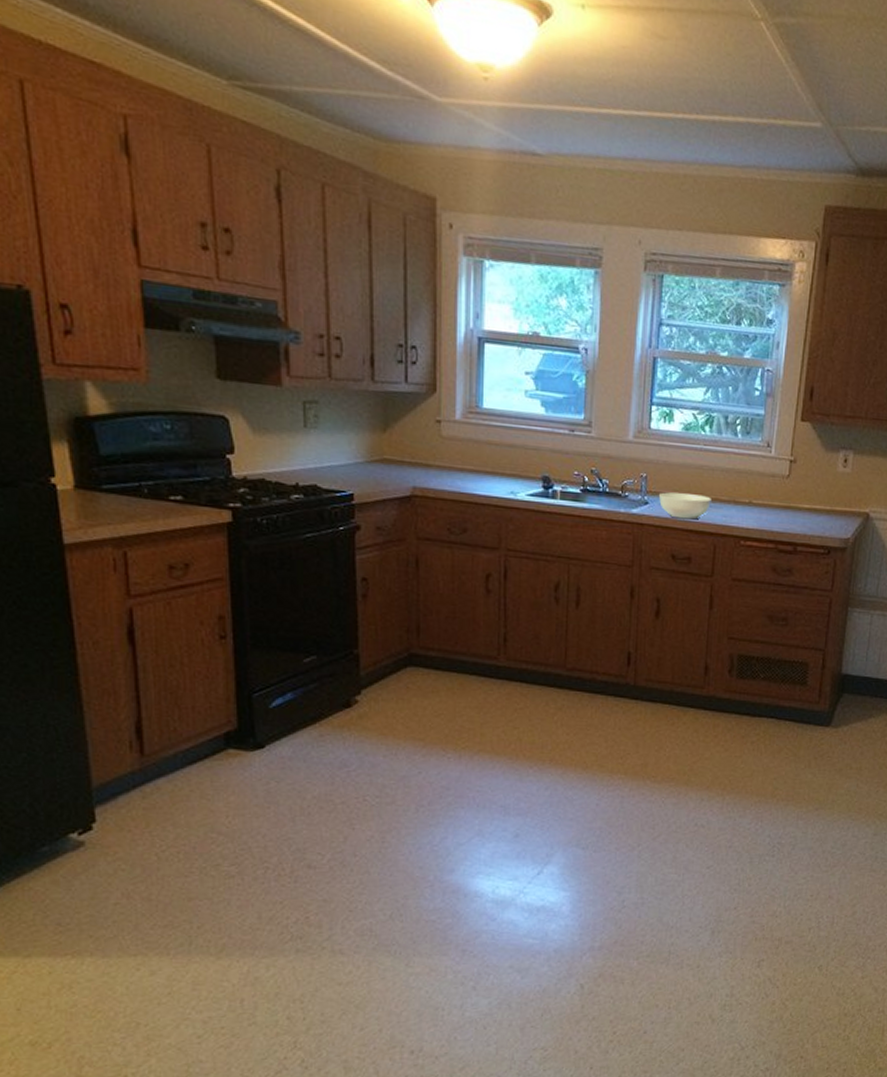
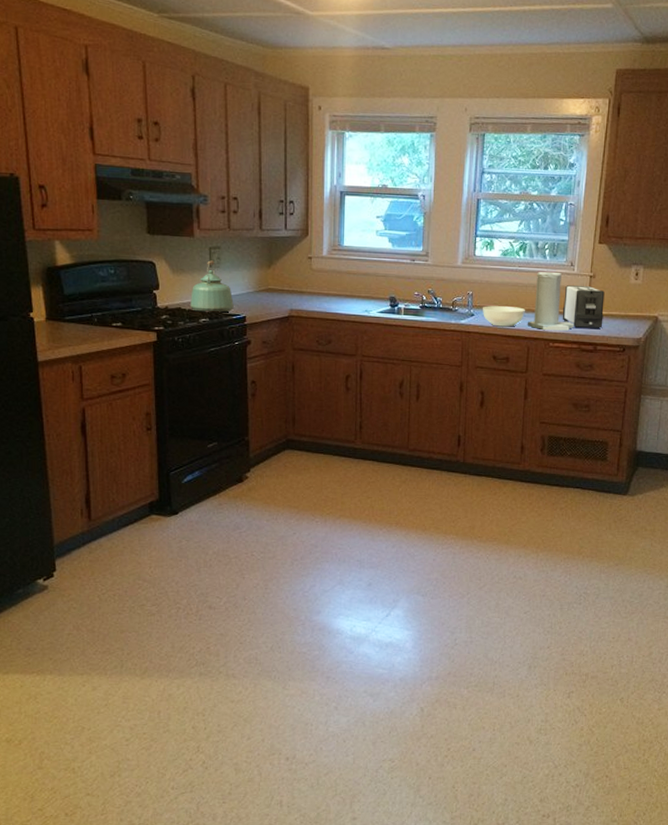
kettle: none [278,418,337,489] -> present [190,260,234,314]
paper towel: none [713,453,771,527] -> present [527,272,574,331]
toaster: none [756,471,807,526] -> present [562,285,605,330]

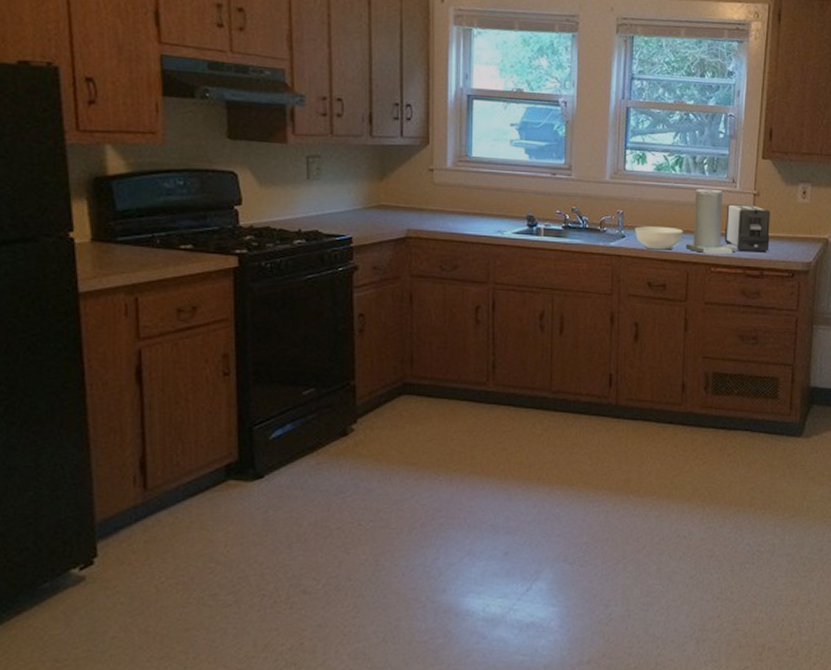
kettle: present [190,260,234,314] -> none [282,171,337,234]

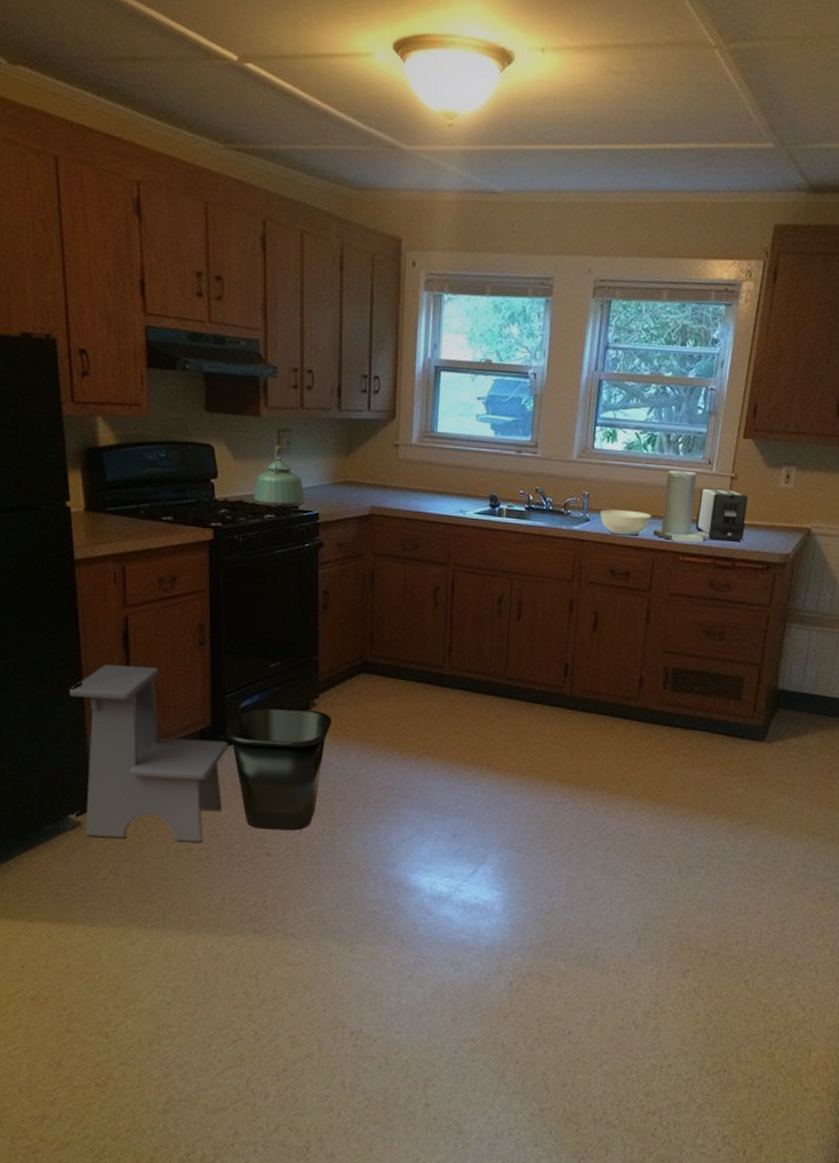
step stool: none [71,402,258,591] -> present [69,665,229,842]
waste bin: none [255,436,371,566] -> present [226,707,331,831]
kettle: none [282,171,337,234] -> present [254,445,305,509]

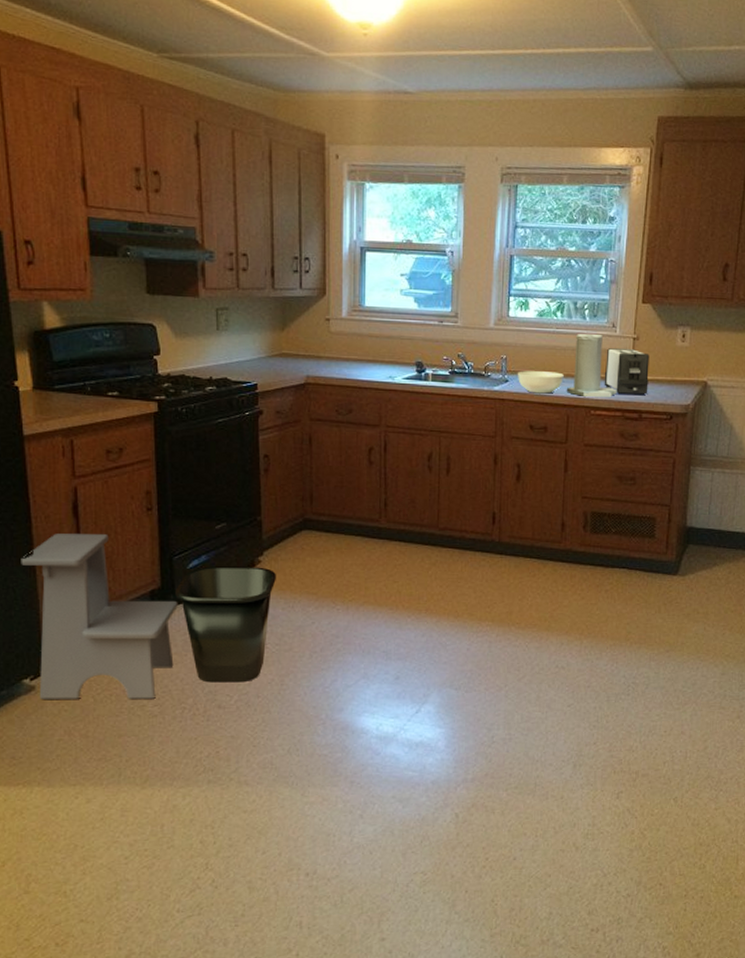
kettle: present [254,445,305,509] -> none [195,322,244,381]

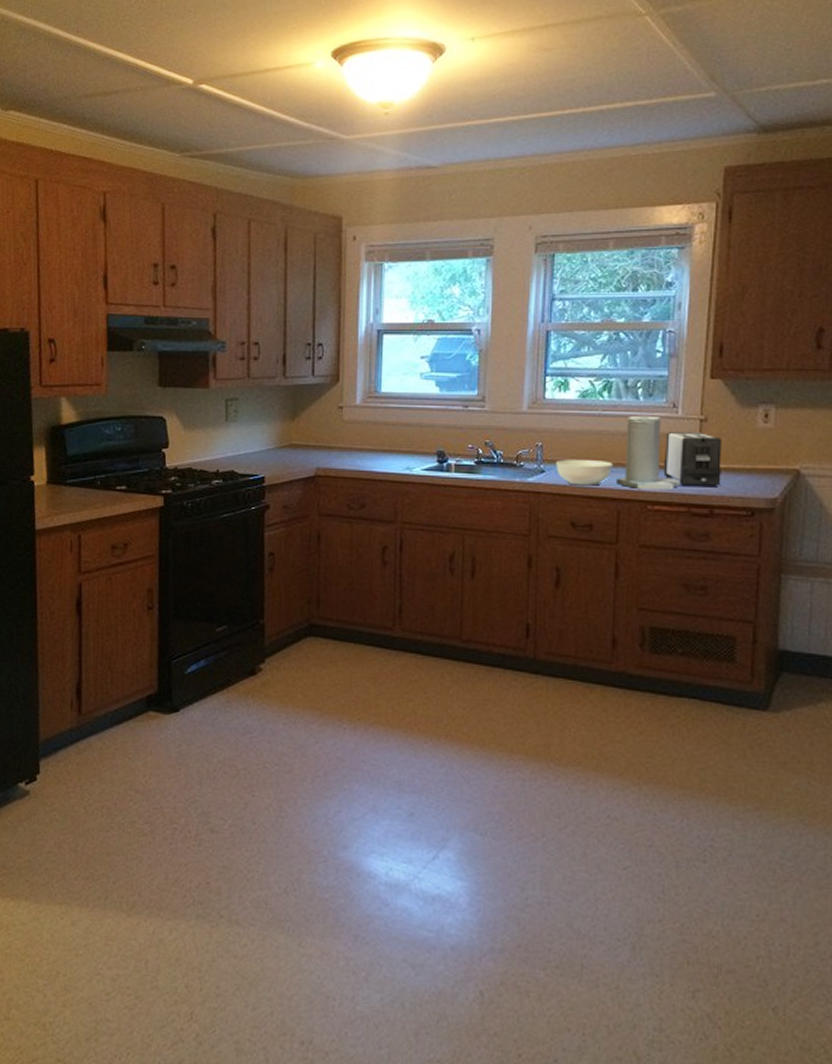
step stool: present [21,534,178,699] -> none [24,631,174,815]
waste bin: present [175,566,276,683] -> none [172,672,278,805]

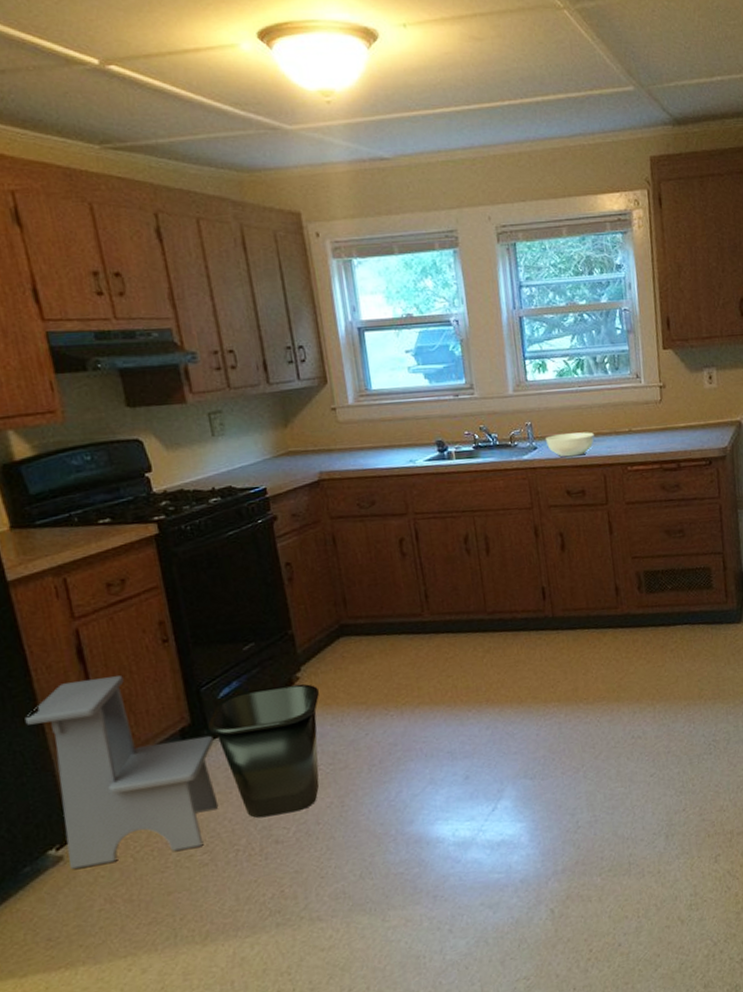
step stool: none [24,631,174,815] -> present [25,675,219,869]
waste bin: none [172,672,278,805] -> present [208,683,320,818]
paper towel: present [615,416,681,490] -> none [598,387,652,454]
toaster: present [663,432,722,488] -> none [634,398,683,447]

